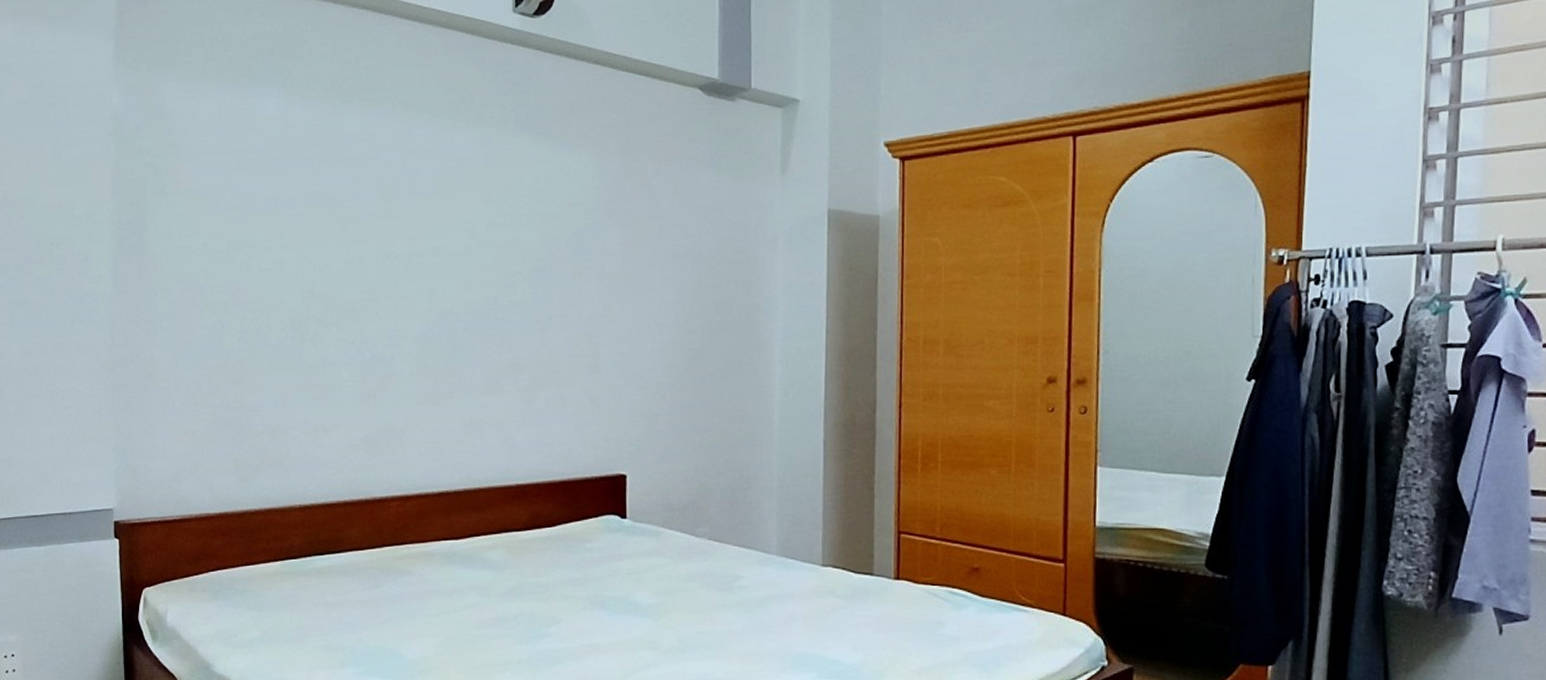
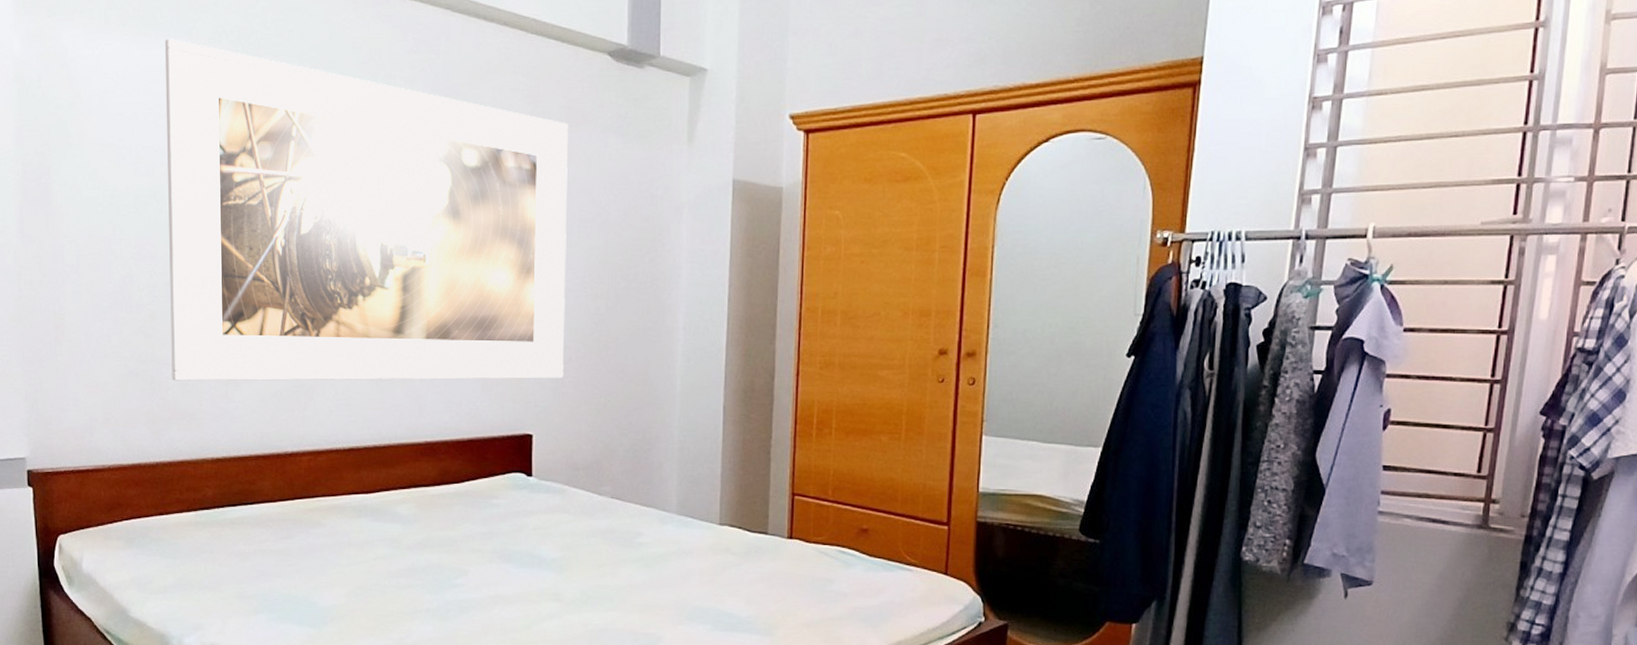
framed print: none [259,87,661,427] -> present [164,39,569,381]

